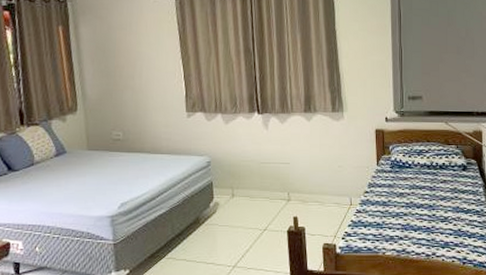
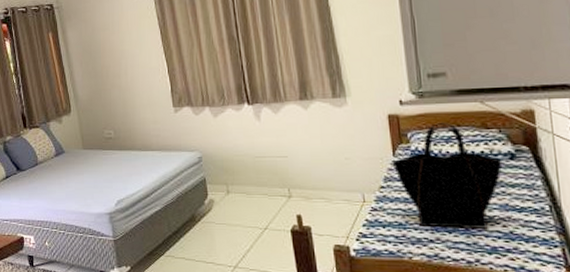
tote bag: none [376,137,457,227] -> present [392,122,503,229]

